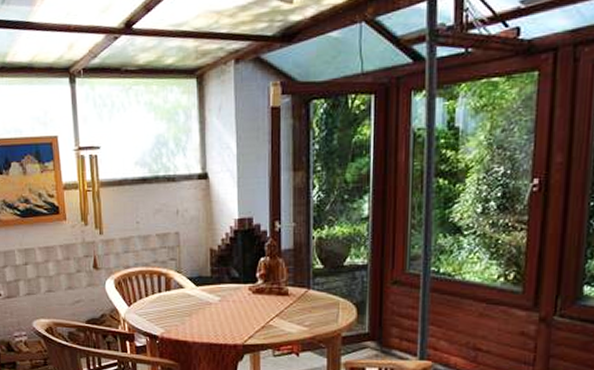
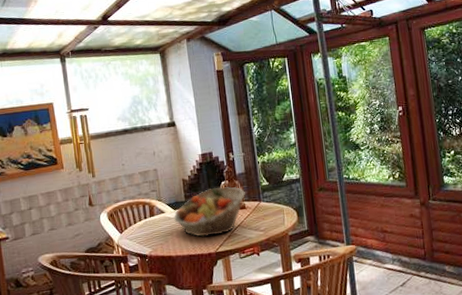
fruit basket: none [195,264,290,324] -> present [174,186,245,237]

